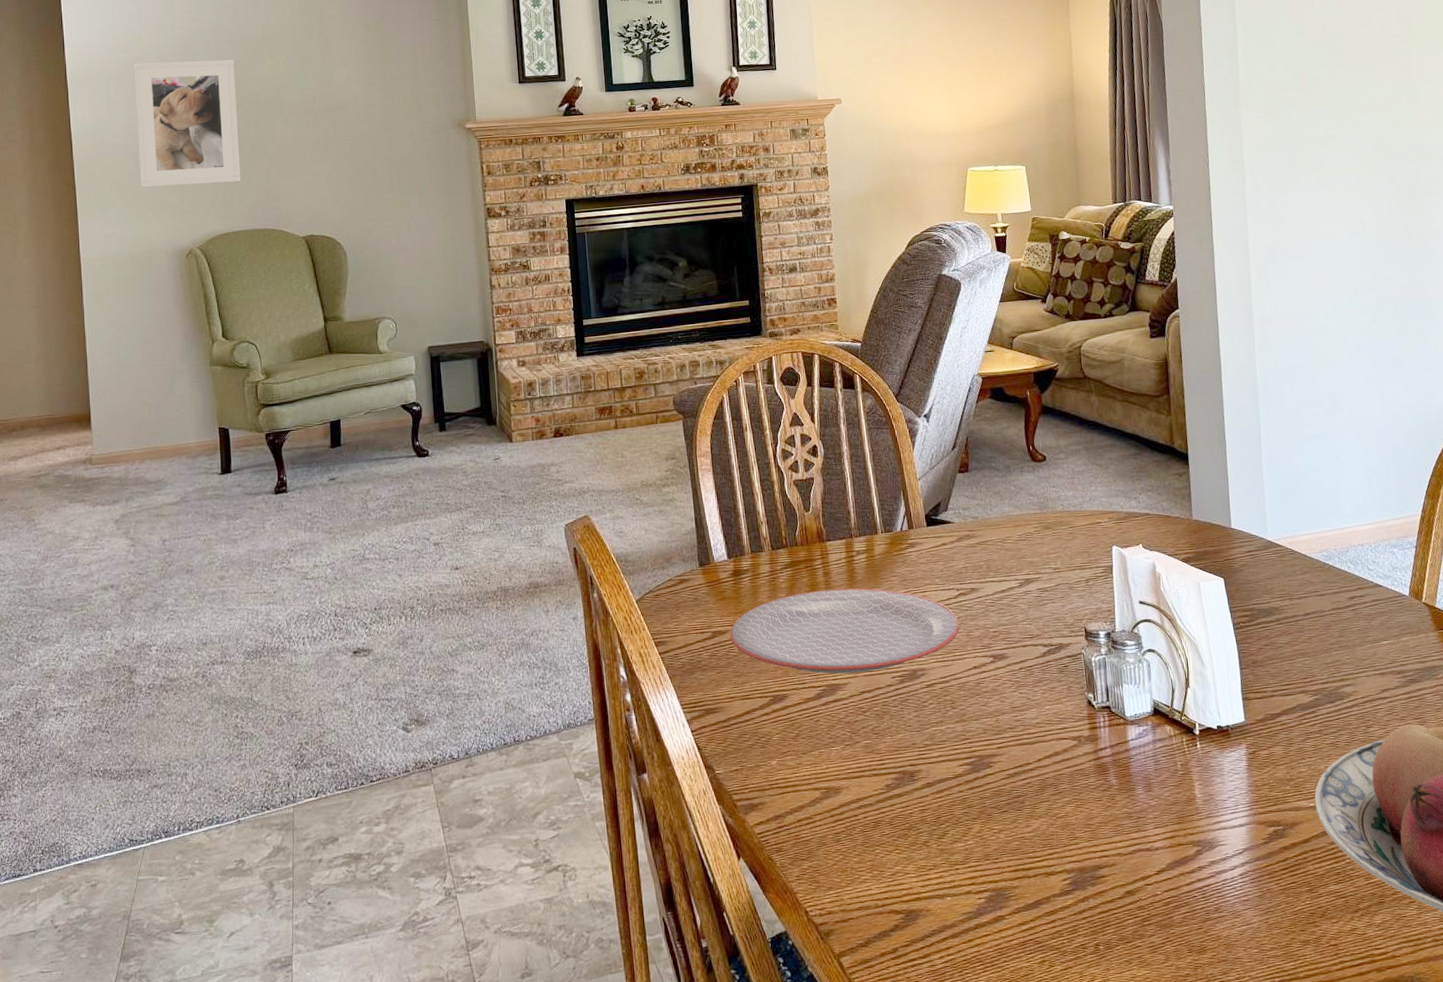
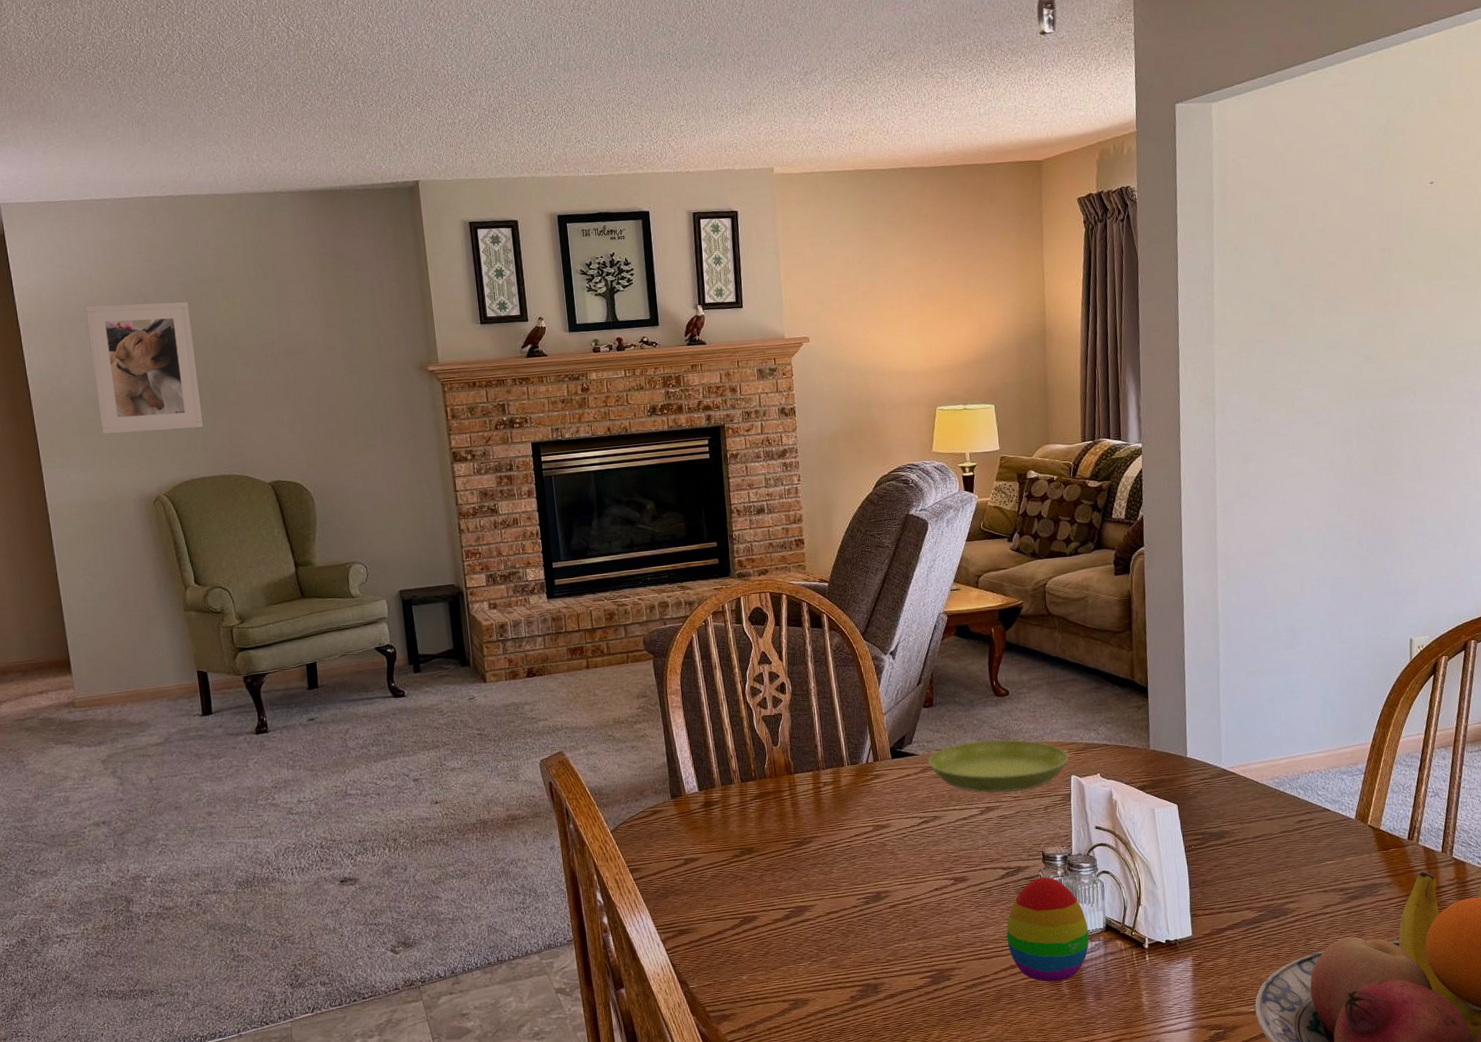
plate: present [730,588,960,674] -> none [701,817,922,897]
saucer: none [964,507,1109,564] -> present [927,739,1069,793]
decorative egg: none [1049,655,1137,771] -> present [1006,876,1089,982]

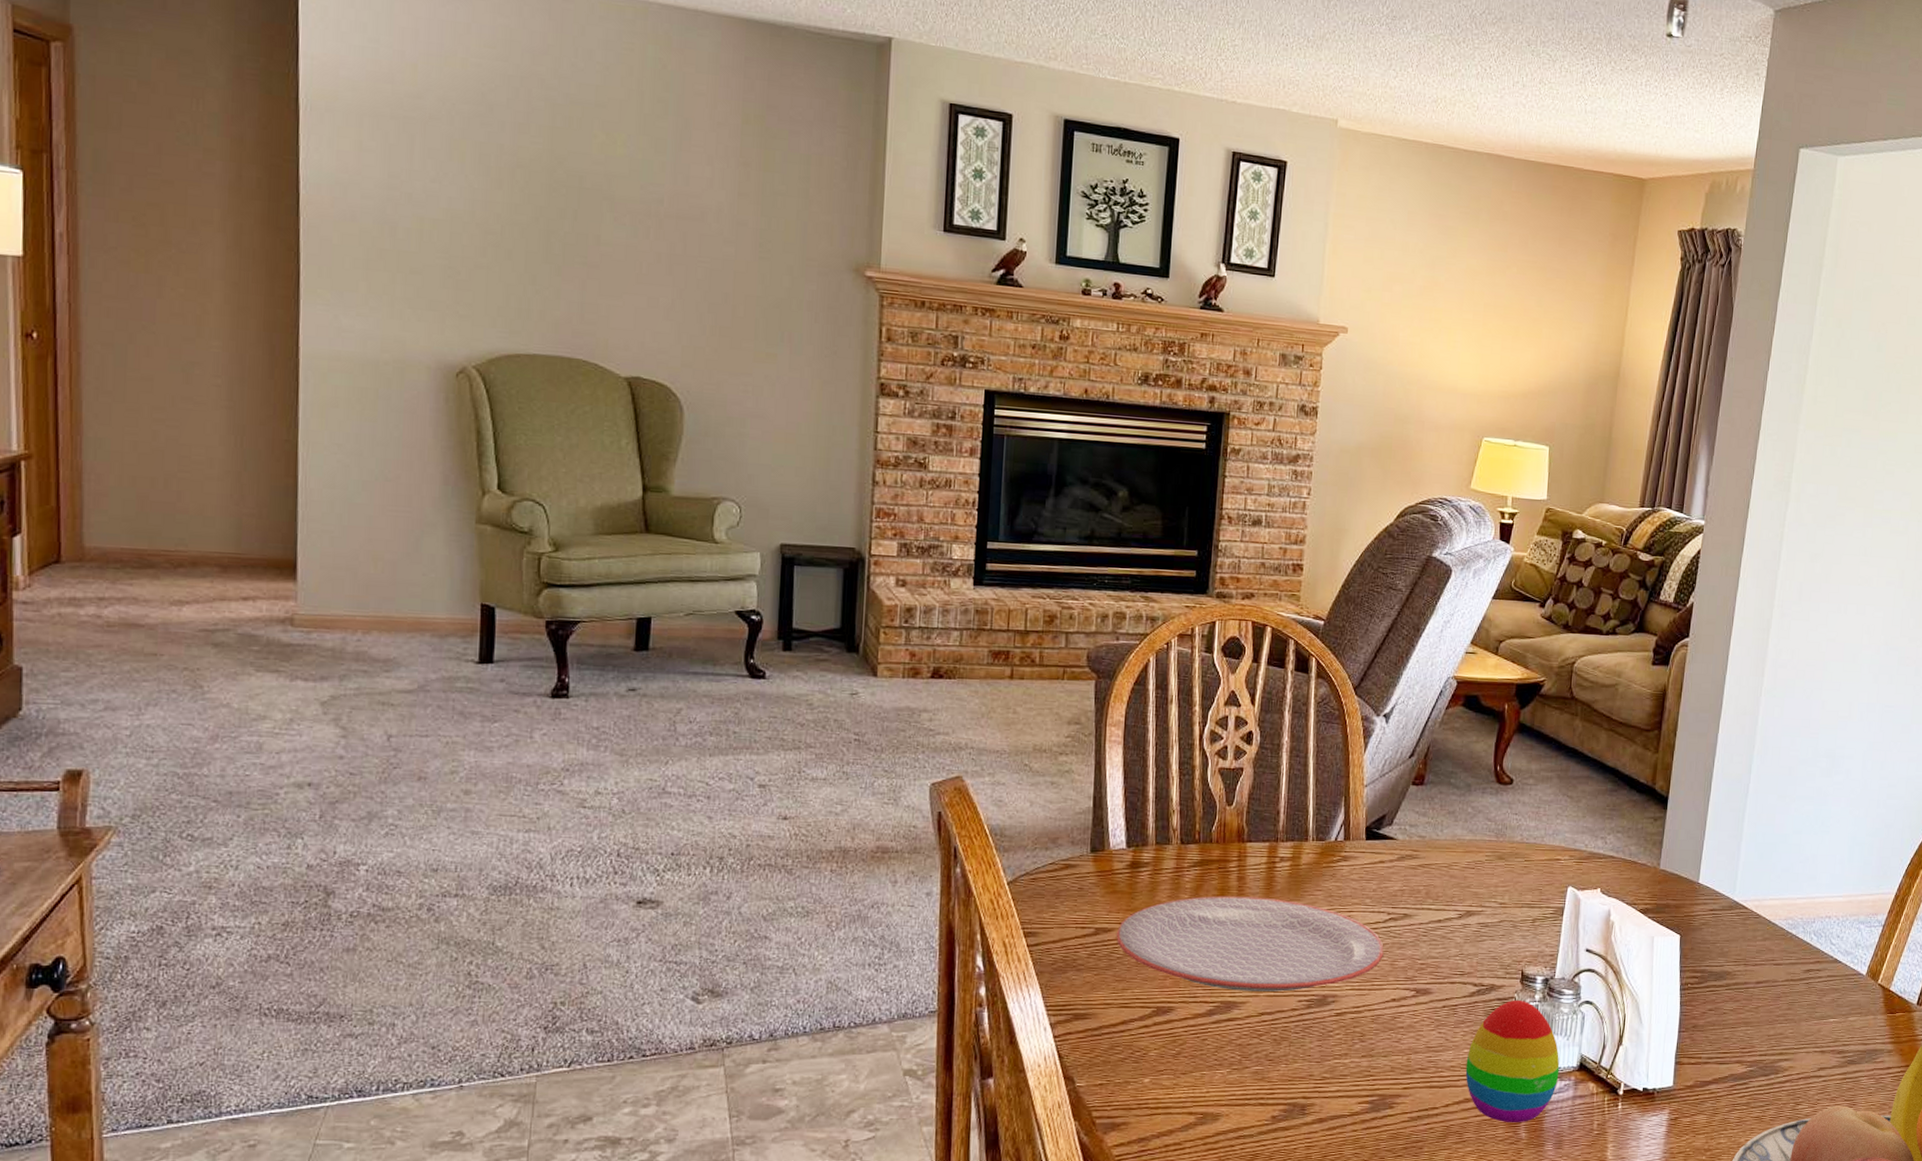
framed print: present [86,302,204,435] -> none [397,100,551,290]
plate: none [701,817,922,897] -> present [1116,896,1384,993]
saucer: present [927,739,1069,793] -> none [1407,832,1568,897]

